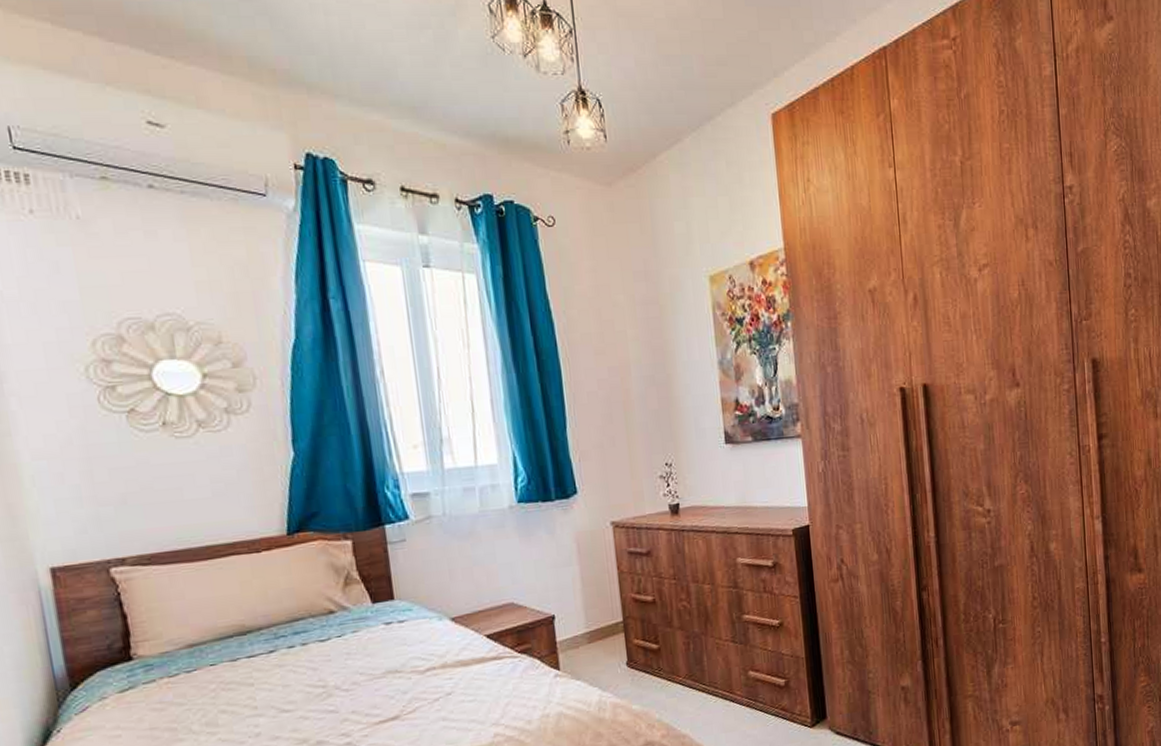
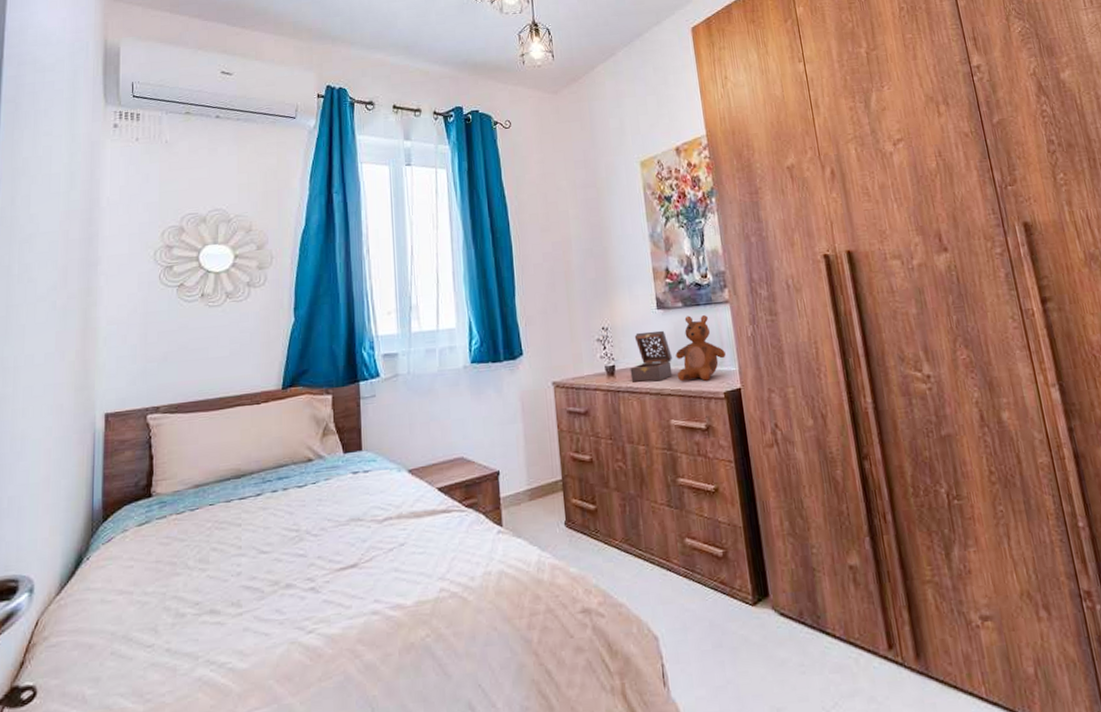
jewelry box: none [695,466,740,522] -> present [630,330,673,384]
teddy bear: none [744,450,796,519] -> present [675,315,726,382]

